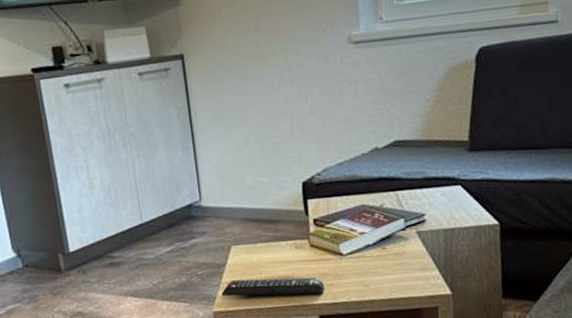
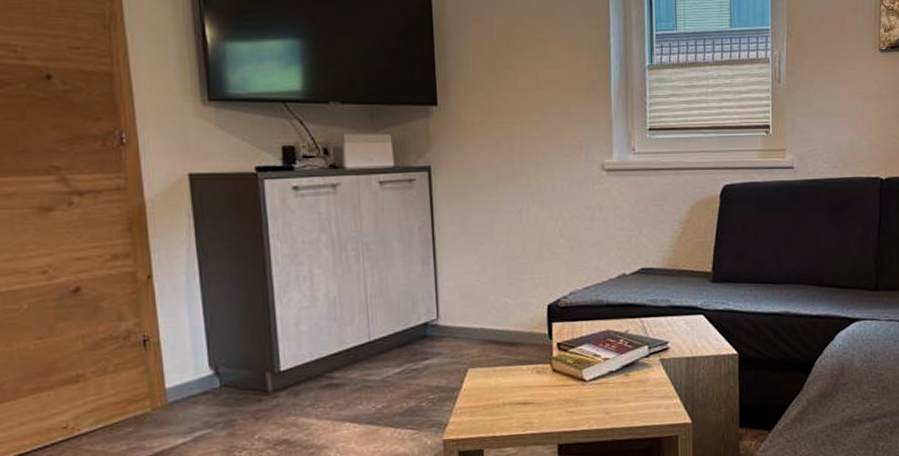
remote control: present [221,277,325,297] -> none [453,403,566,423]

